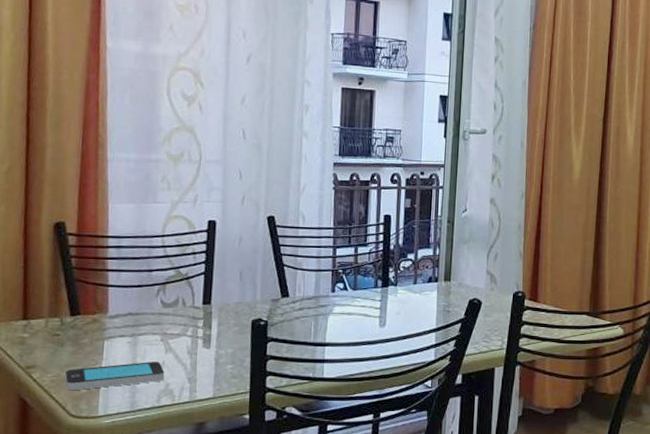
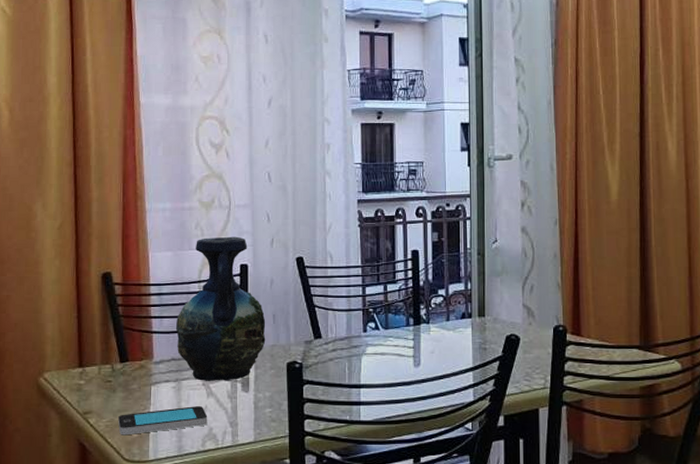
vase: none [134,191,232,337] -> present [175,236,266,381]

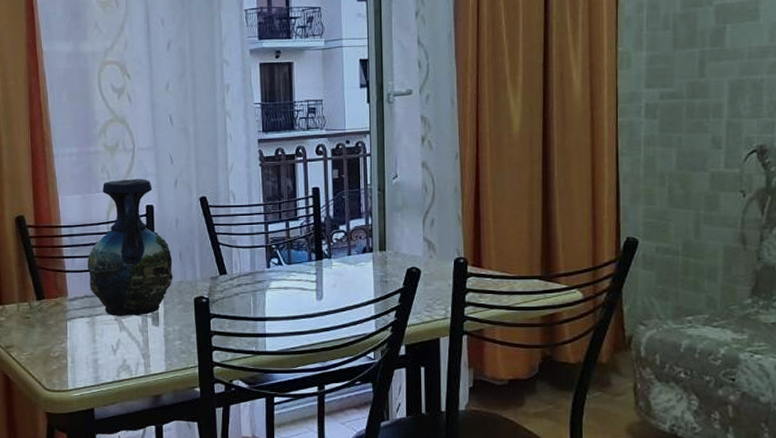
smartphone: present [118,406,208,436] -> none [38,340,121,367]

